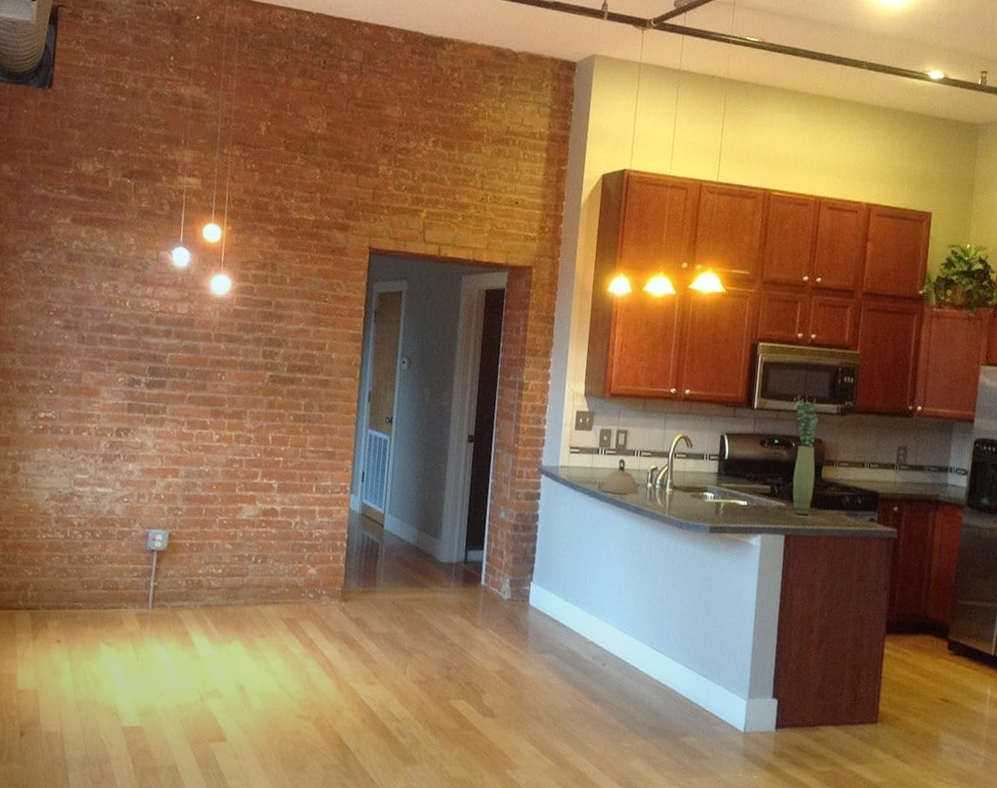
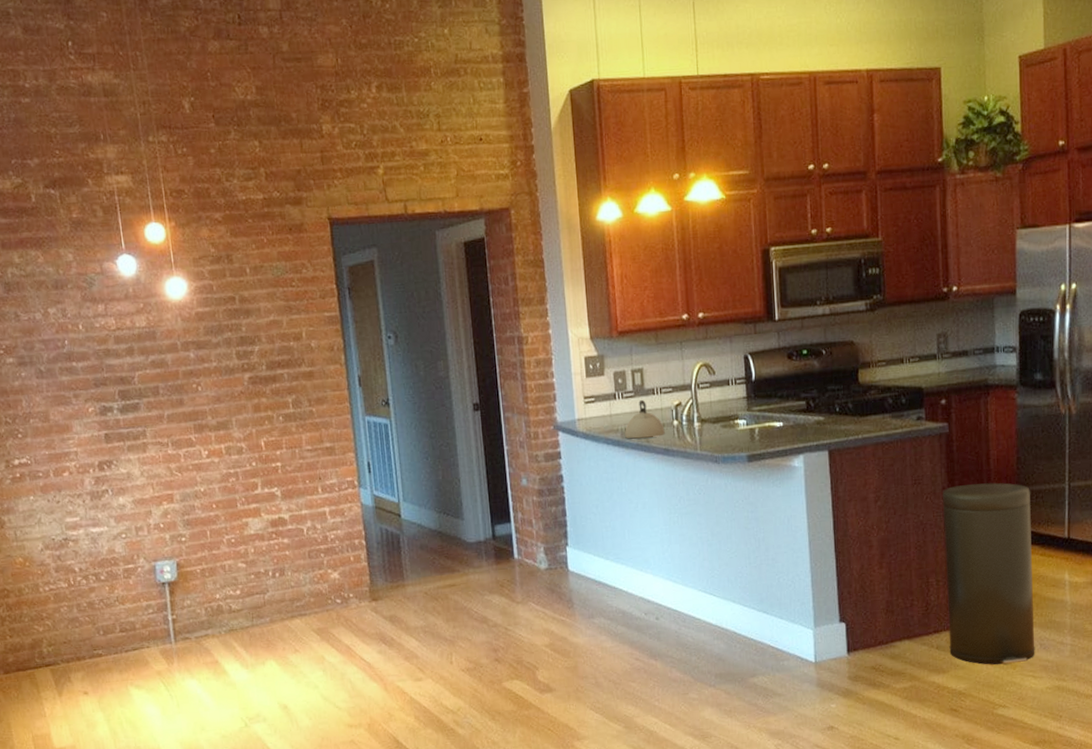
vase: present [792,395,819,516] -> none [820,297,853,427]
pedal bin: none [871,588,965,766] -> present [943,482,1035,665]

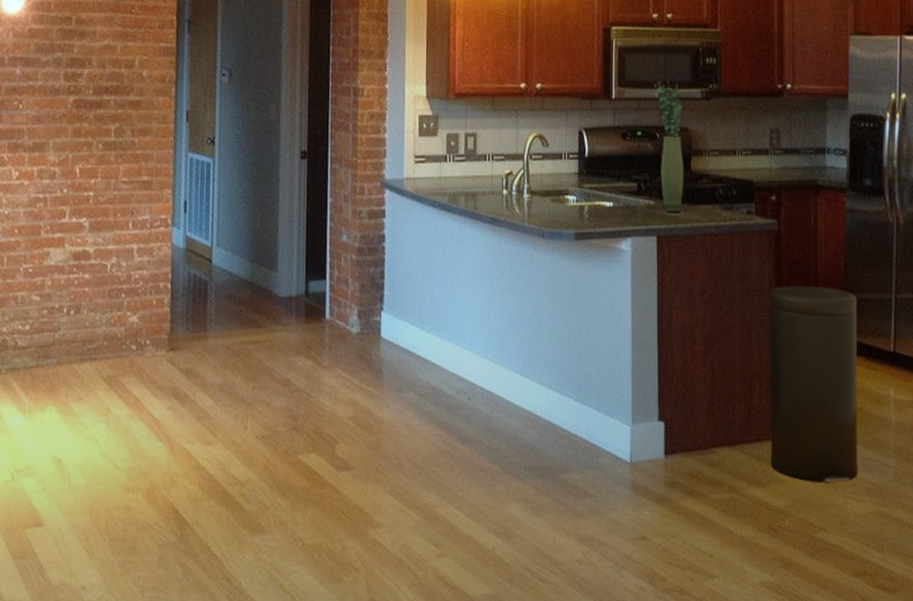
kettle: present [625,400,665,439] -> none [453,165,493,205]
vase: none [820,297,853,427] -> present [657,81,684,213]

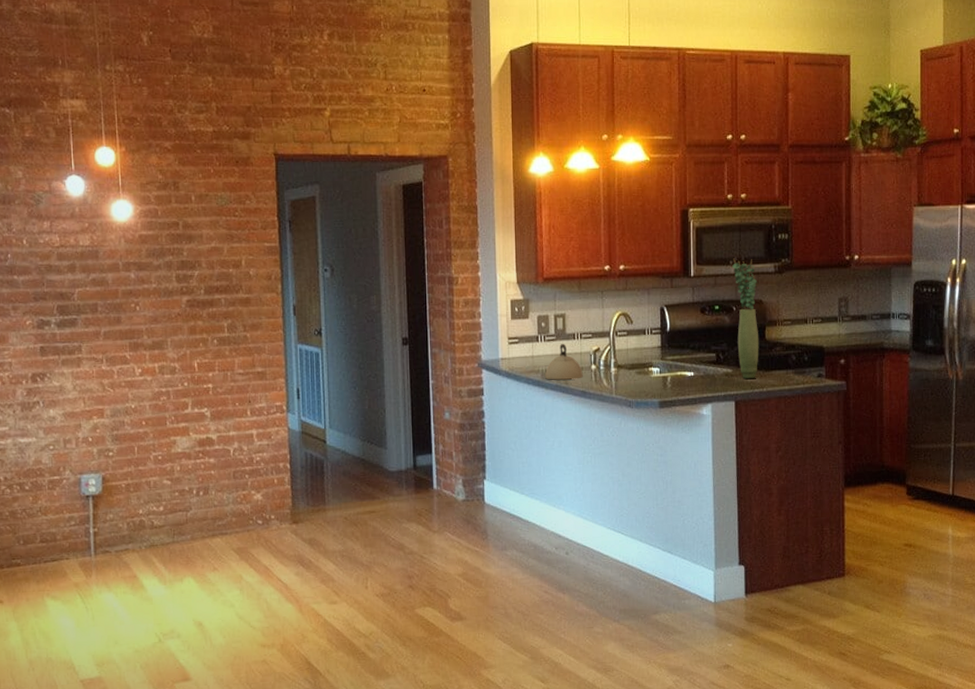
kettle: none [453,165,493,205] -> present [545,344,583,380]
pedal bin: present [769,286,858,483] -> none [839,439,919,612]

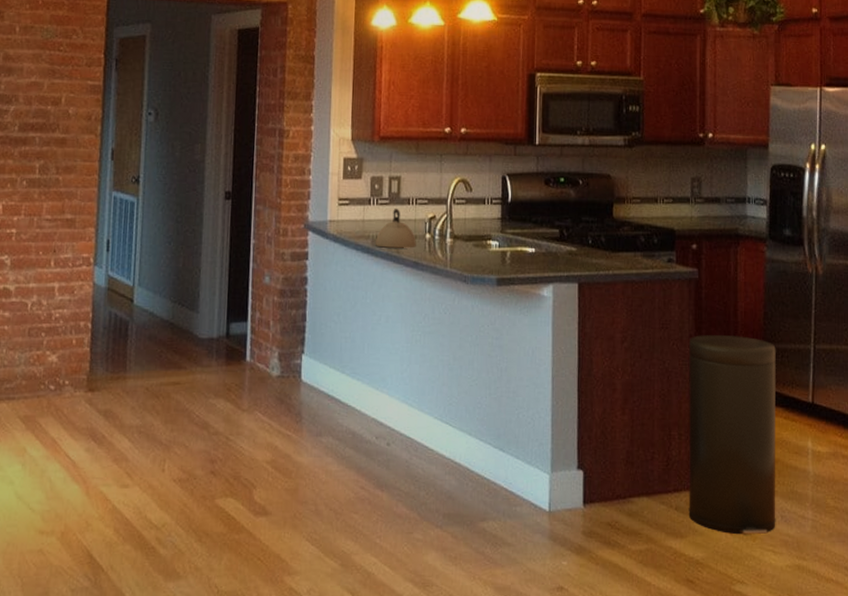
vase: present [732,258,759,380] -> none [580,128,606,260]
pedal bin: none [839,439,919,612] -> present [688,335,776,535]

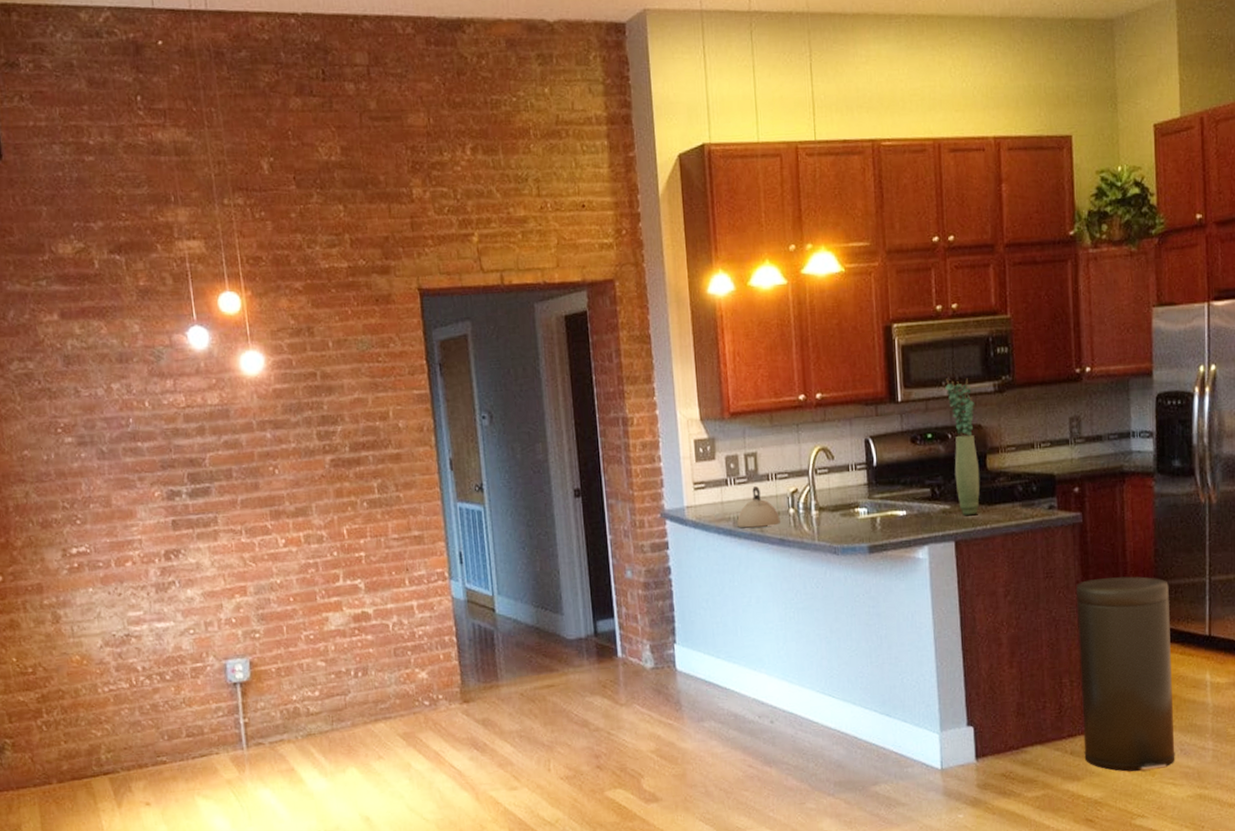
vase: none [580,128,606,260] -> present [945,378,981,516]

